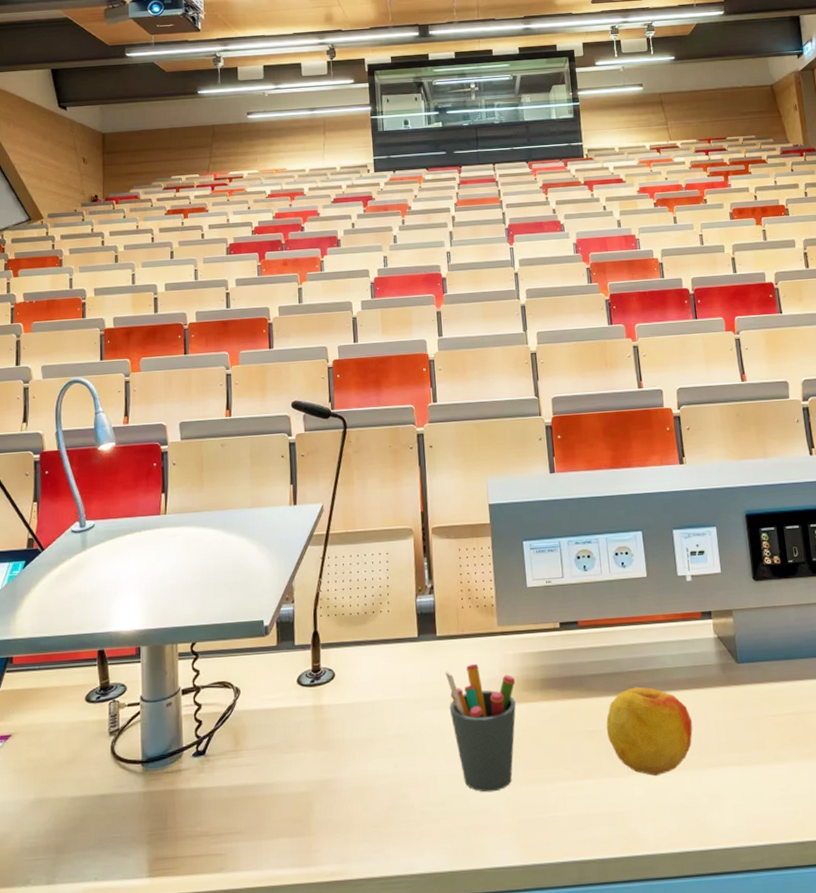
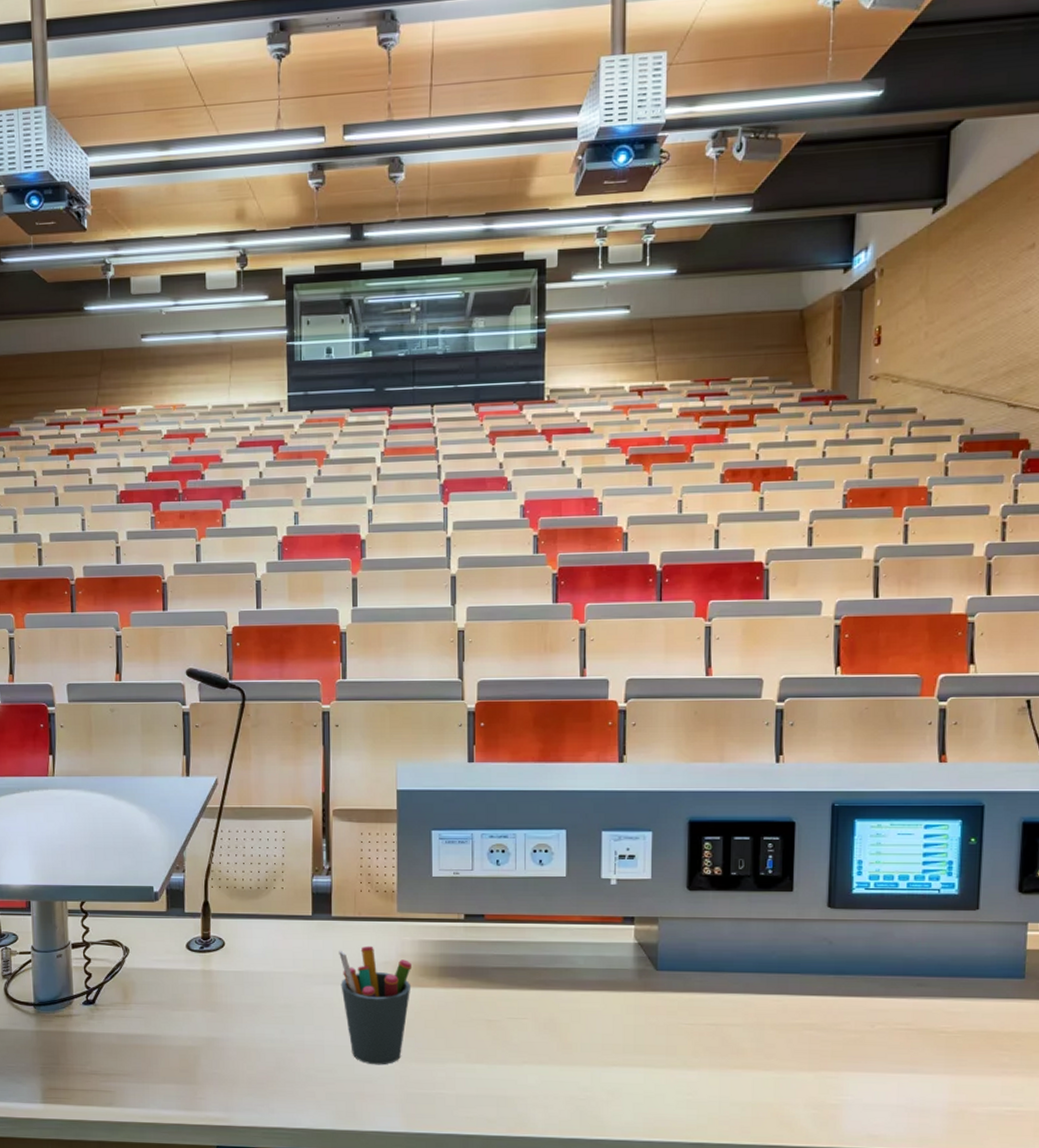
apple: present [606,686,693,777] -> none [504,983,598,1068]

